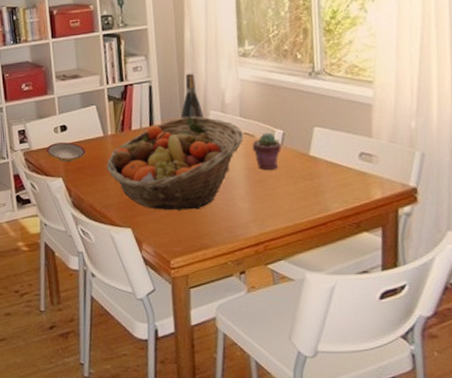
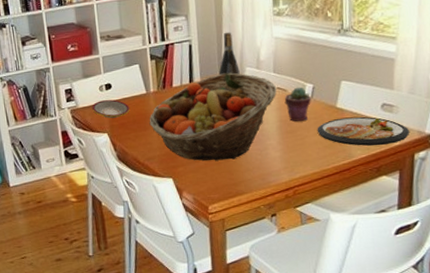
dish: none [288,166,392,199] -> present [317,116,410,146]

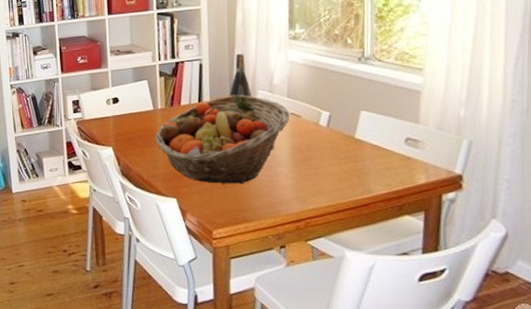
plate: present [92,100,130,118] -> none [98,114,136,132]
potted succulent: present [284,87,311,122] -> none [298,114,327,149]
dish: present [317,116,410,146] -> none [333,150,438,182]

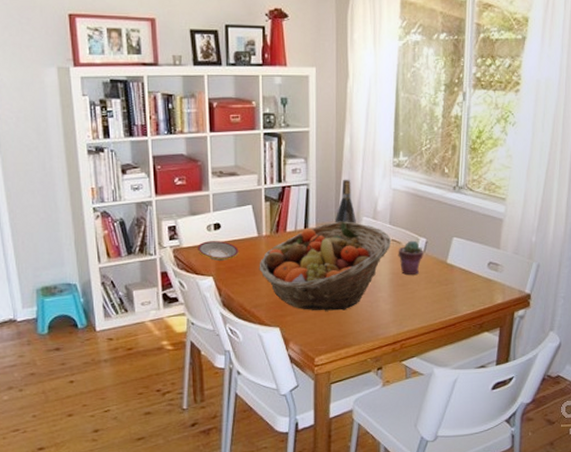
plate: none [98,114,136,132] -> present [197,241,239,261]
potted succulent: none [298,114,327,149] -> present [398,240,423,275]

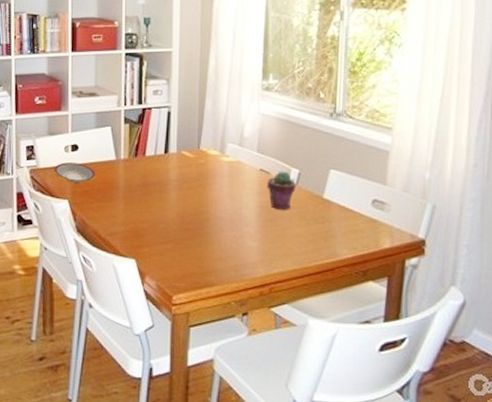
fruit basket: present [259,221,392,311] -> none [115,147,260,245]
wine bottle: present [335,179,356,223] -> none [197,102,221,150]

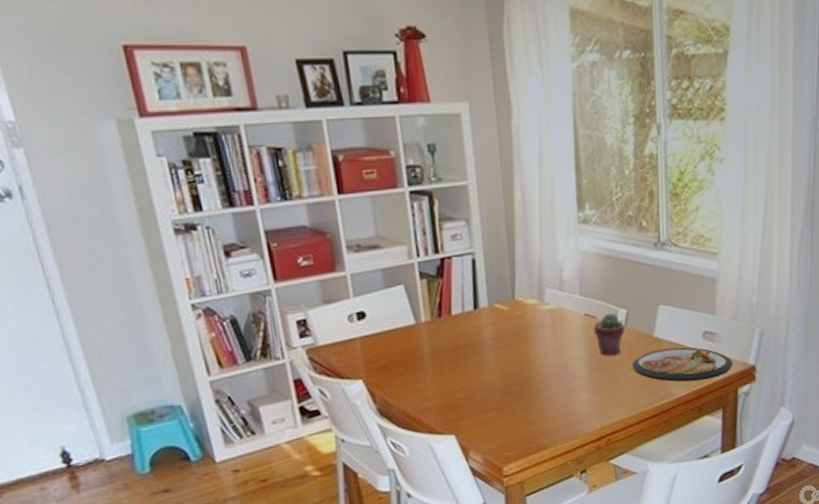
plate: present [54,162,96,184] -> none [338,333,393,359]
dish: none [300,210,402,246] -> present [632,347,733,382]

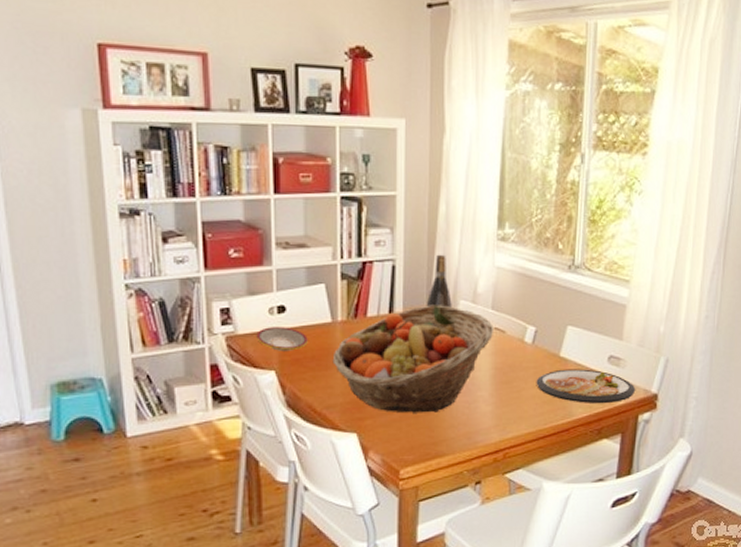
plate: none [338,333,393,359] -> present [256,327,308,351]
fruit basket: none [421,295,585,410] -> present [332,305,494,413]
wine bottle: none [511,242,539,298] -> present [426,254,452,308]
potted succulent: present [593,313,625,356] -> none [501,329,532,370]

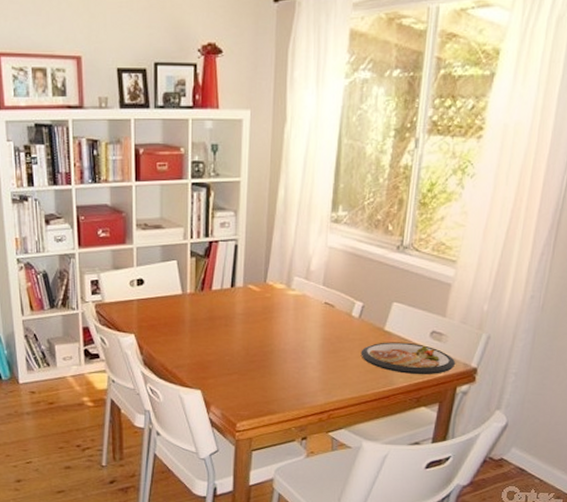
plate: present [256,327,308,351] -> none [120,297,162,318]
fruit basket: present [332,305,494,413] -> none [182,280,325,376]
wine bottle: present [426,254,452,308] -> none [264,235,287,283]

